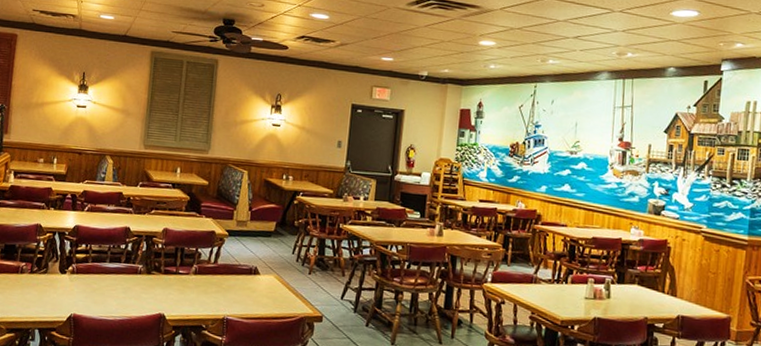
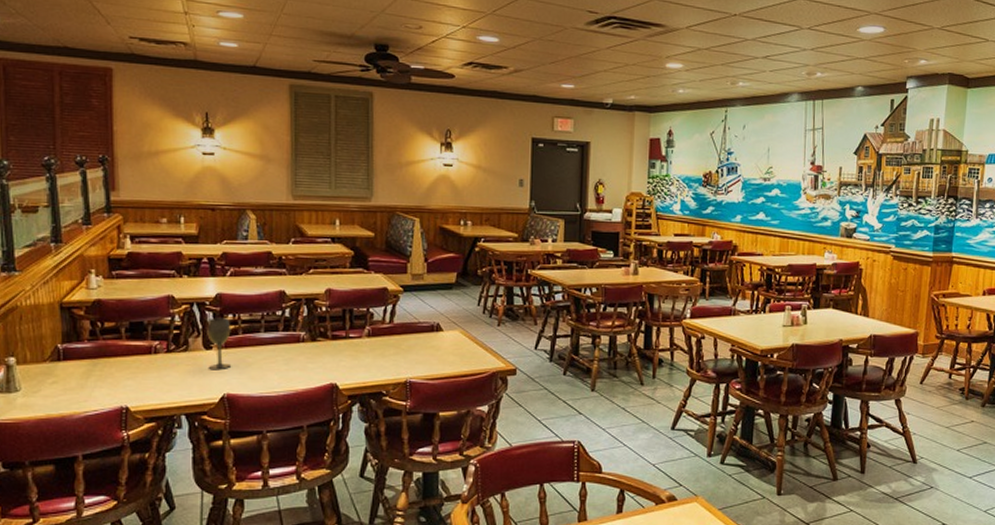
wine glass: none [62,246,84,293] -> present [207,318,231,370]

